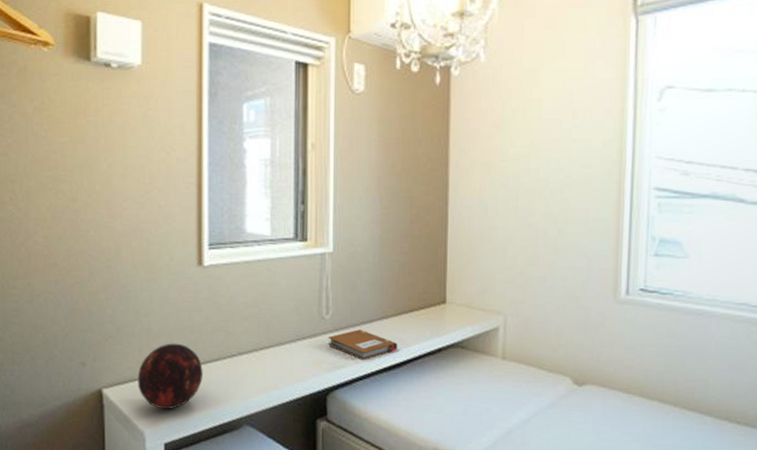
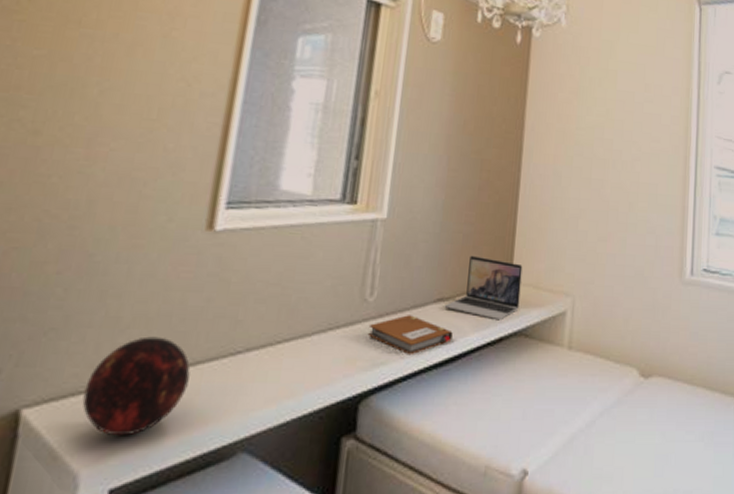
laptop: none [388,281,455,335] -> present [444,255,523,321]

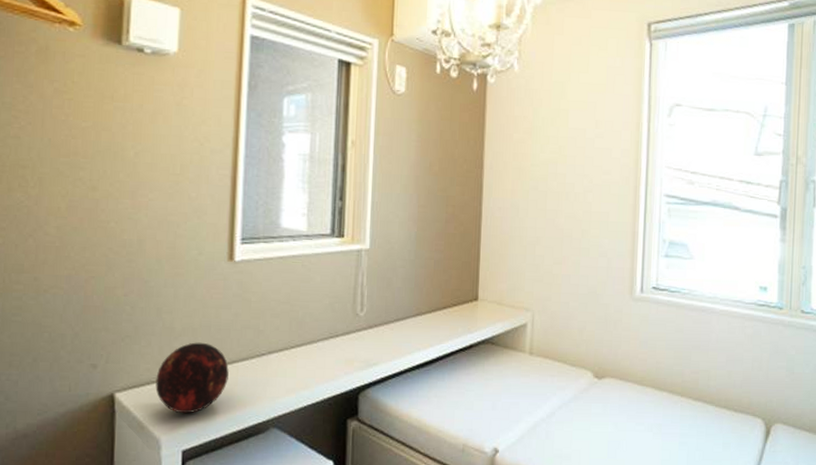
notebook: present [367,315,453,355] -> none [361,326,430,358]
laptop: present [444,255,523,321] -> none [422,278,487,331]

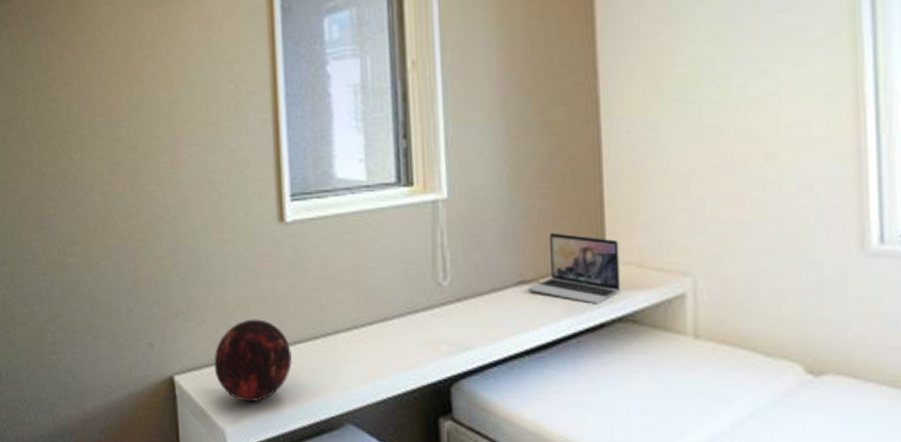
laptop: none [422,278,487,331] -> present [527,233,620,305]

